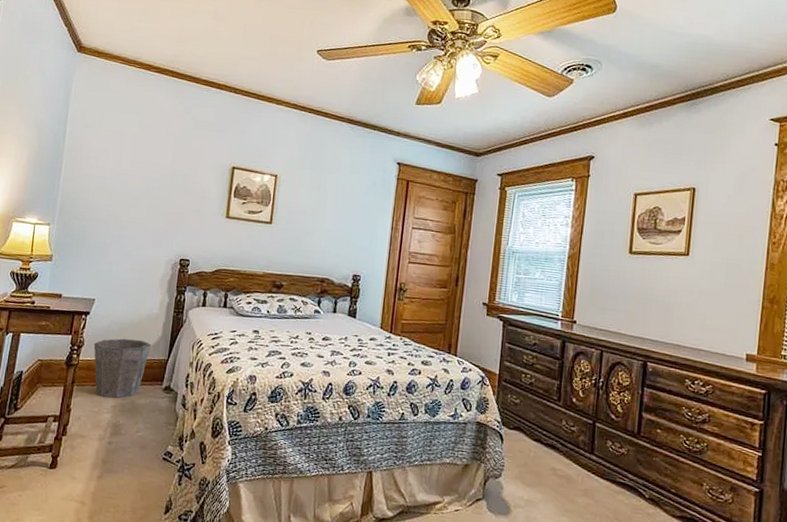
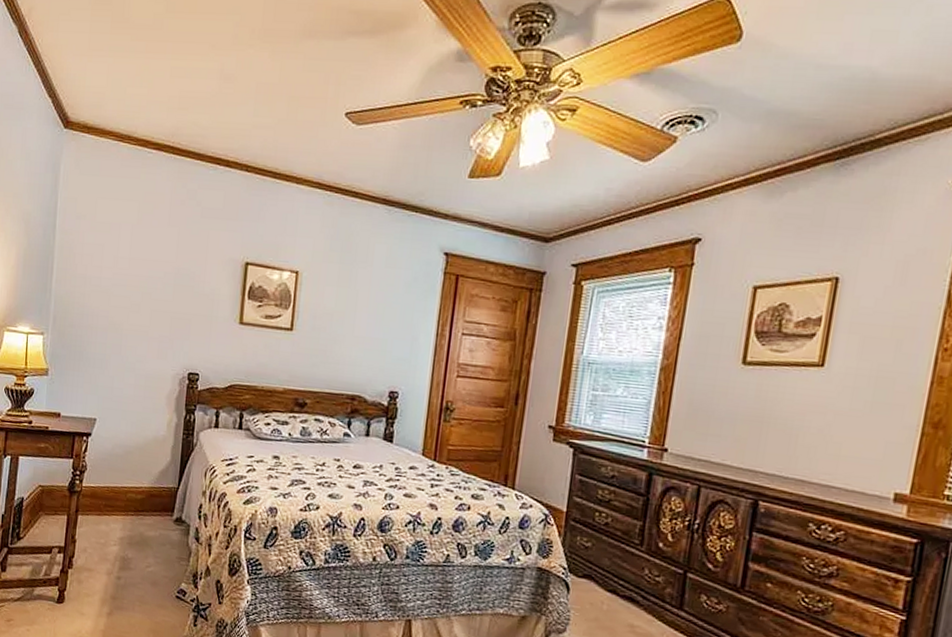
waste bin: present [93,338,152,398] -> none [97,463,160,529]

